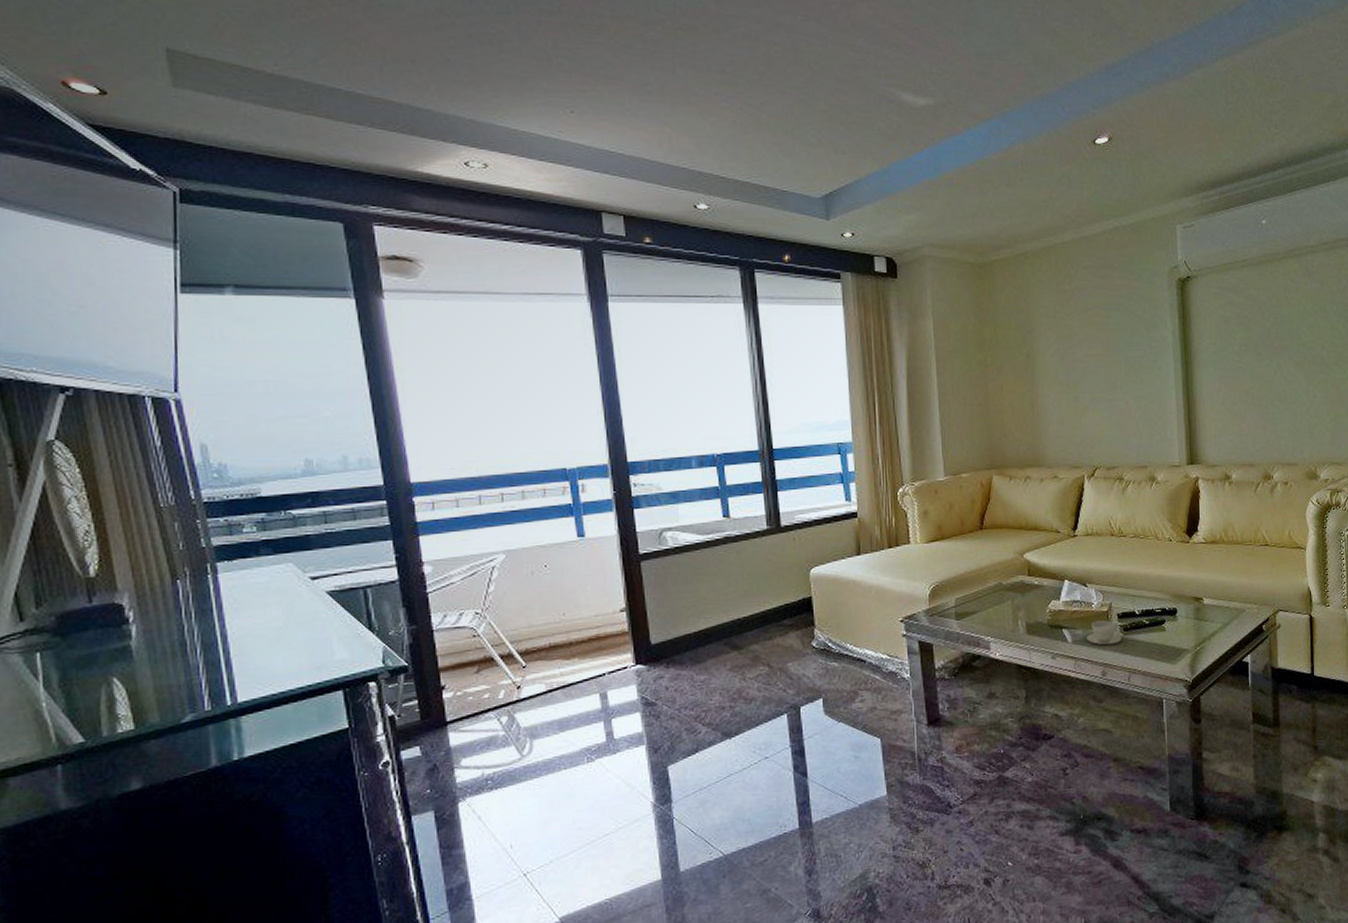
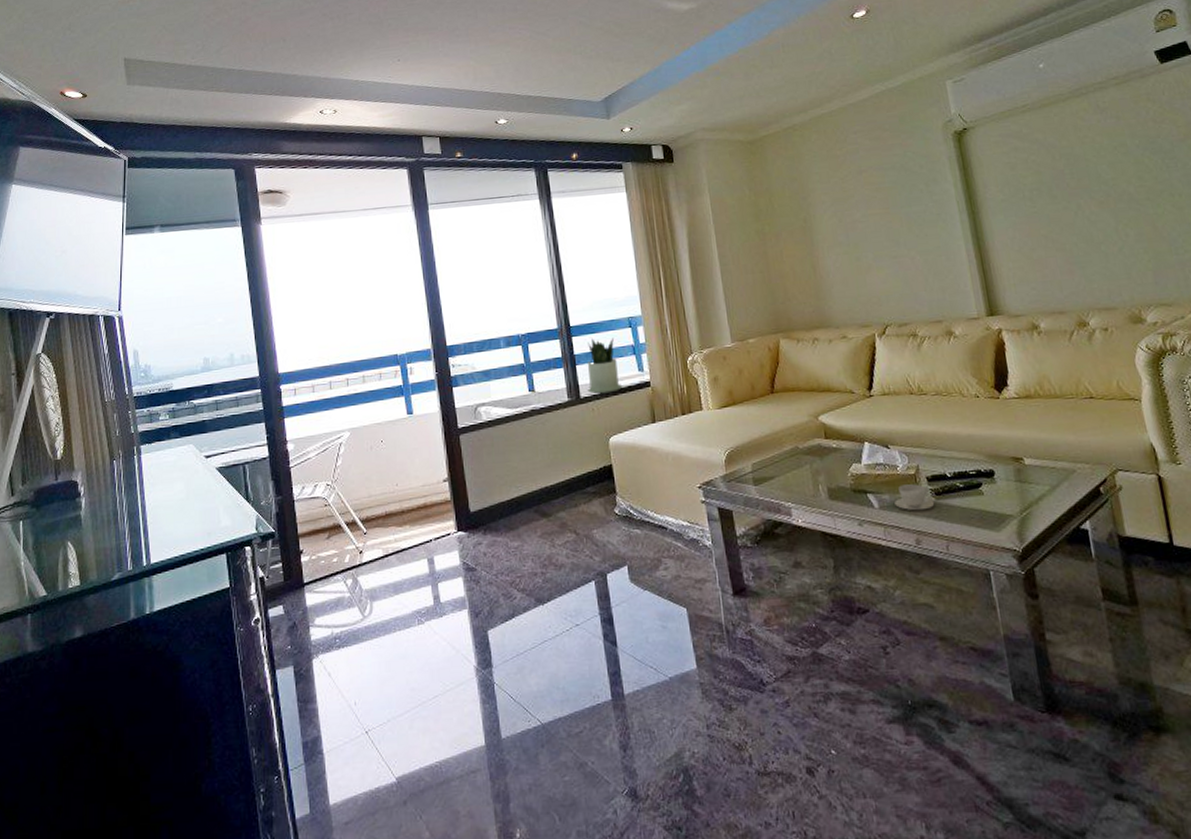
planter: none [789,463,828,523] -> present [587,337,623,395]

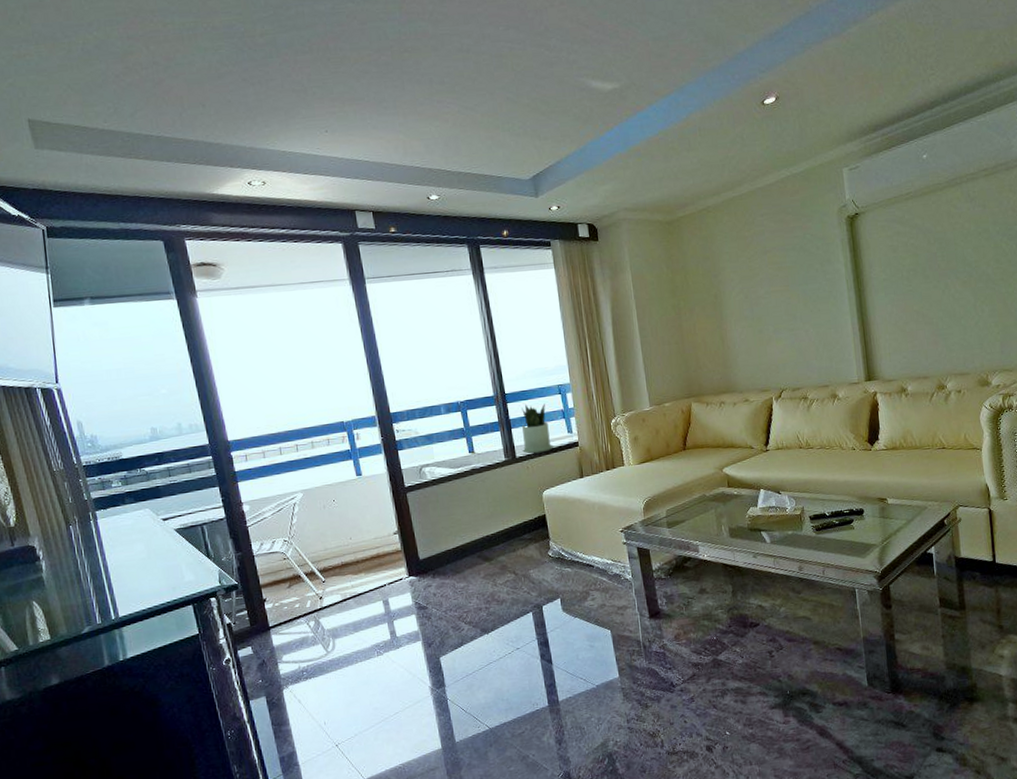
teacup: present [894,484,935,511] -> none [783,522,815,544]

